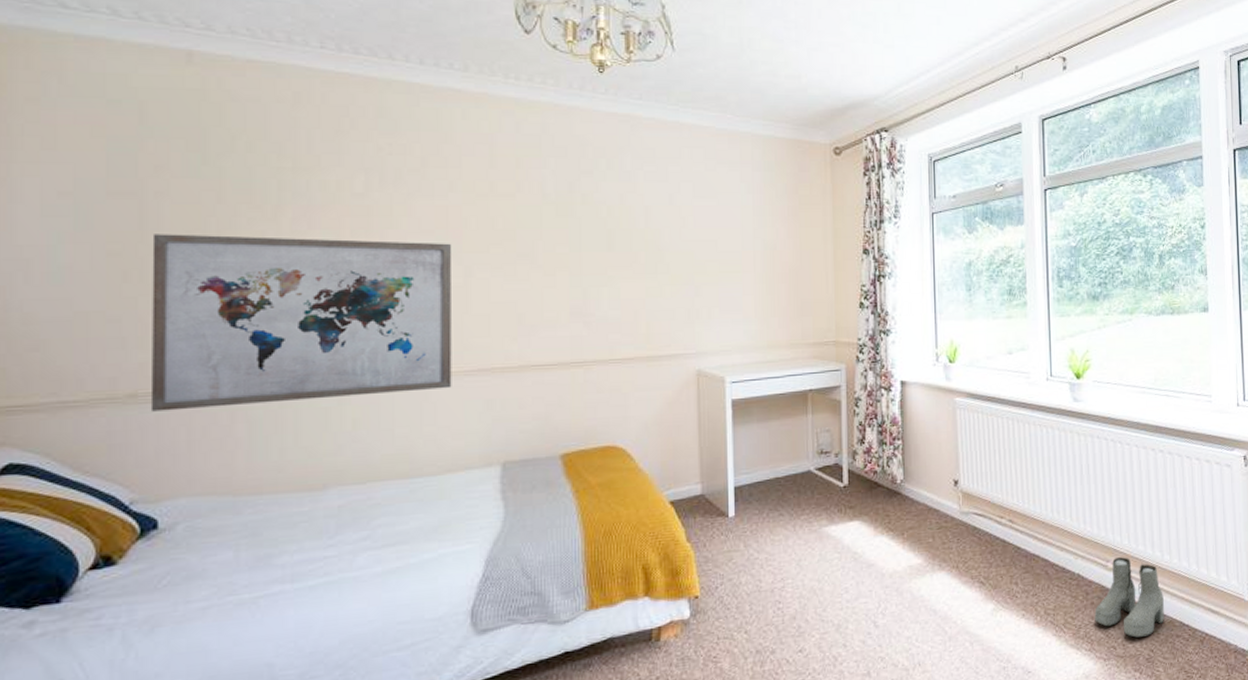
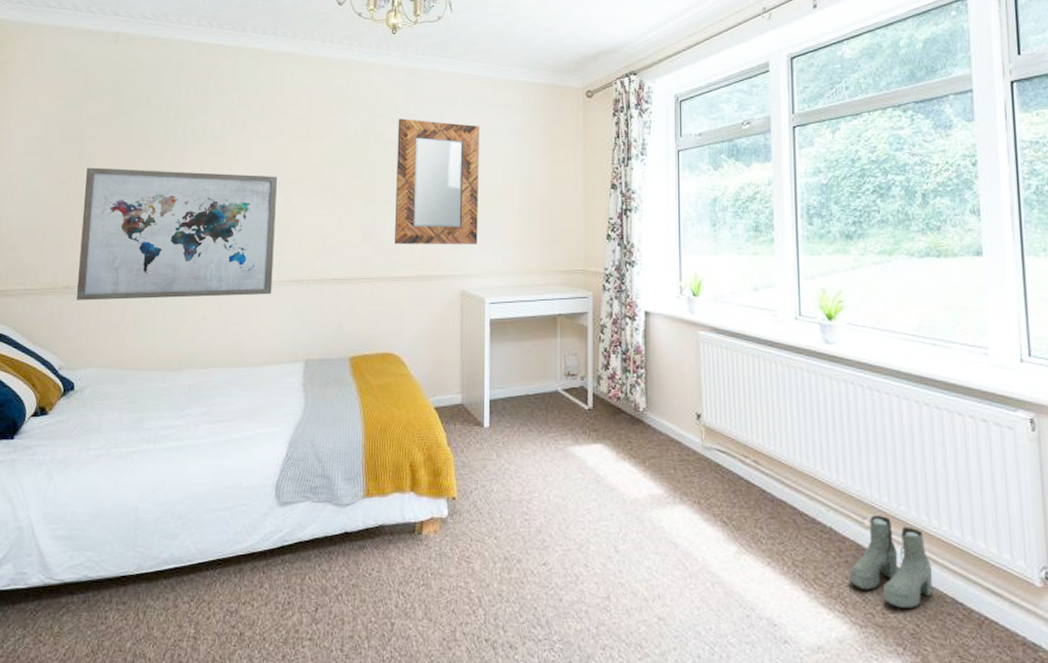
home mirror: none [611,175,715,322] -> present [395,119,479,245]

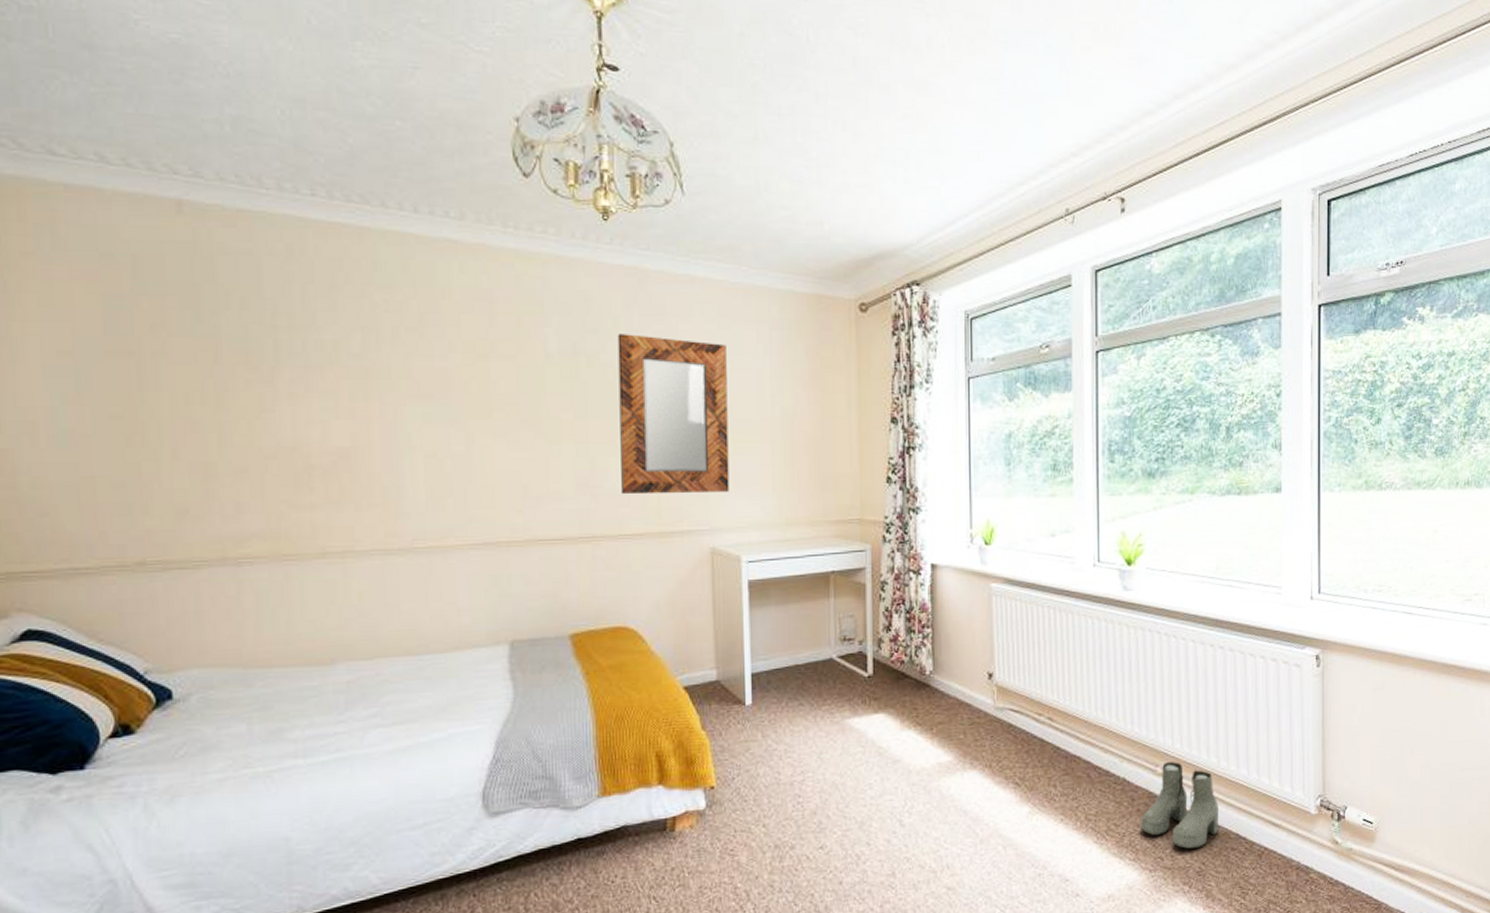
wall art: present [76,167,278,301] -> none [152,396,457,580]

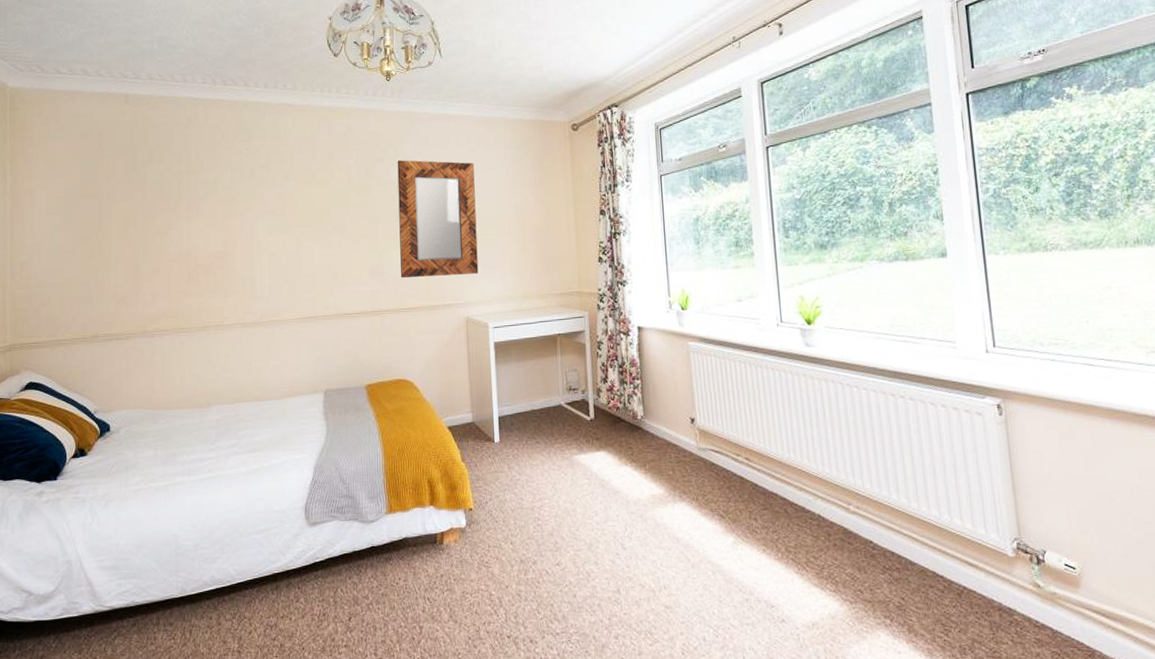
boots: present [1140,762,1218,849] -> none [838,501,915,583]

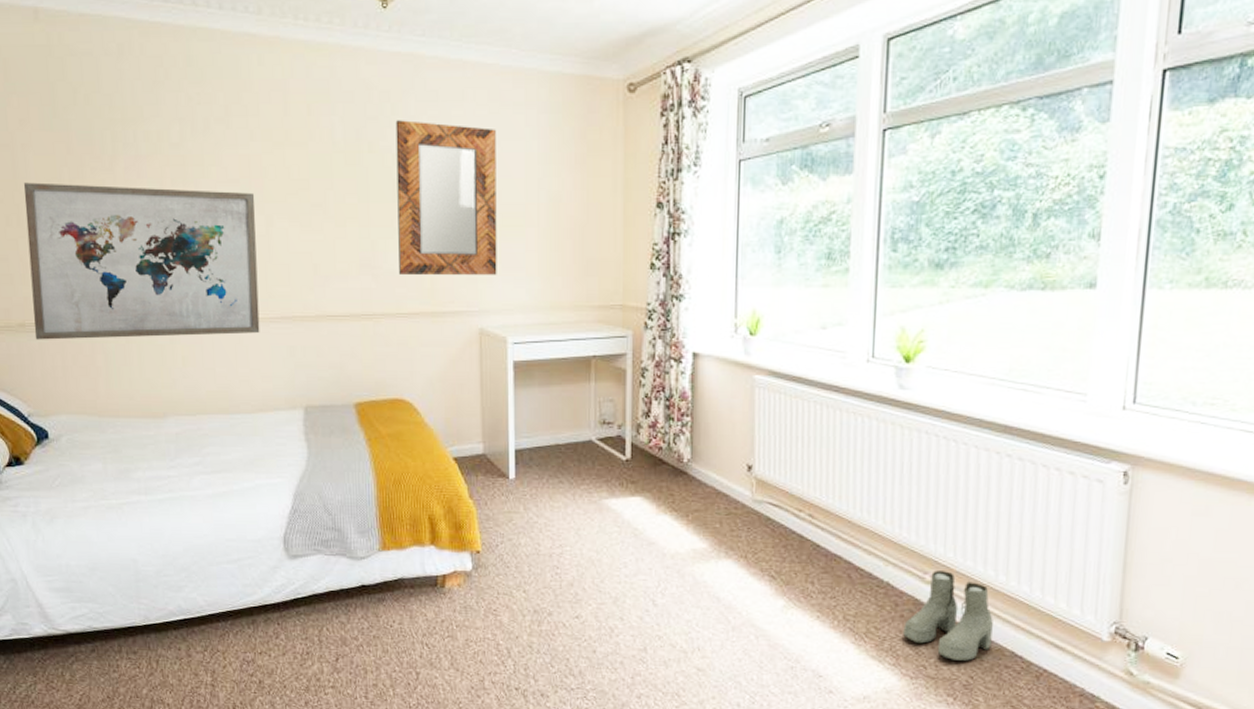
wall art: none [105,220,289,348] -> present [24,182,260,340]
boots: none [838,501,915,583] -> present [903,571,993,661]

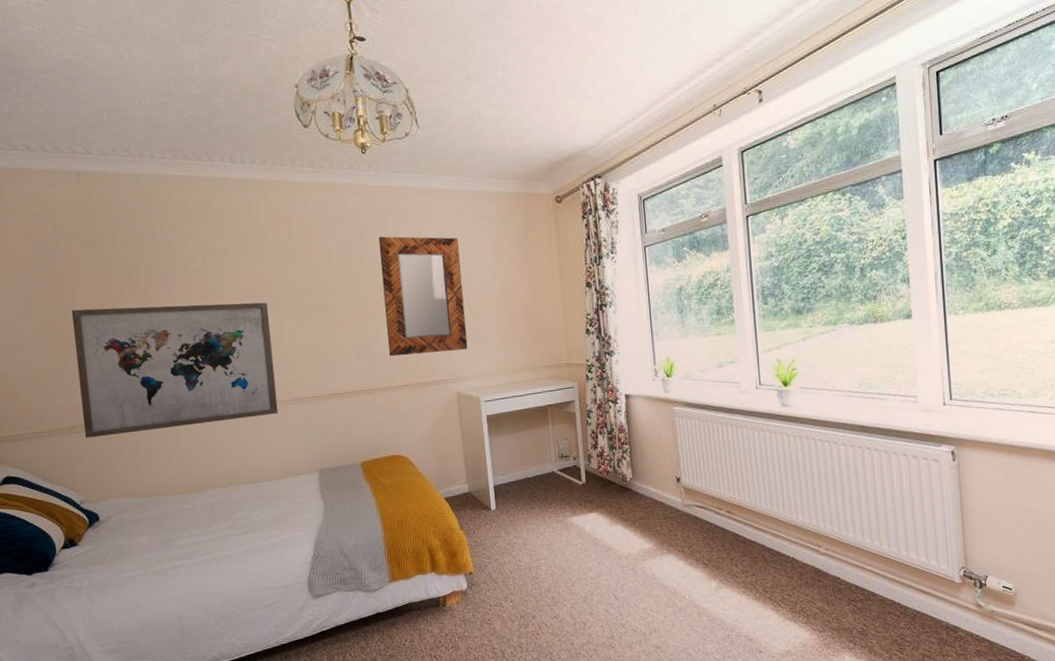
boots: present [903,571,993,661] -> none [809,543,876,613]

